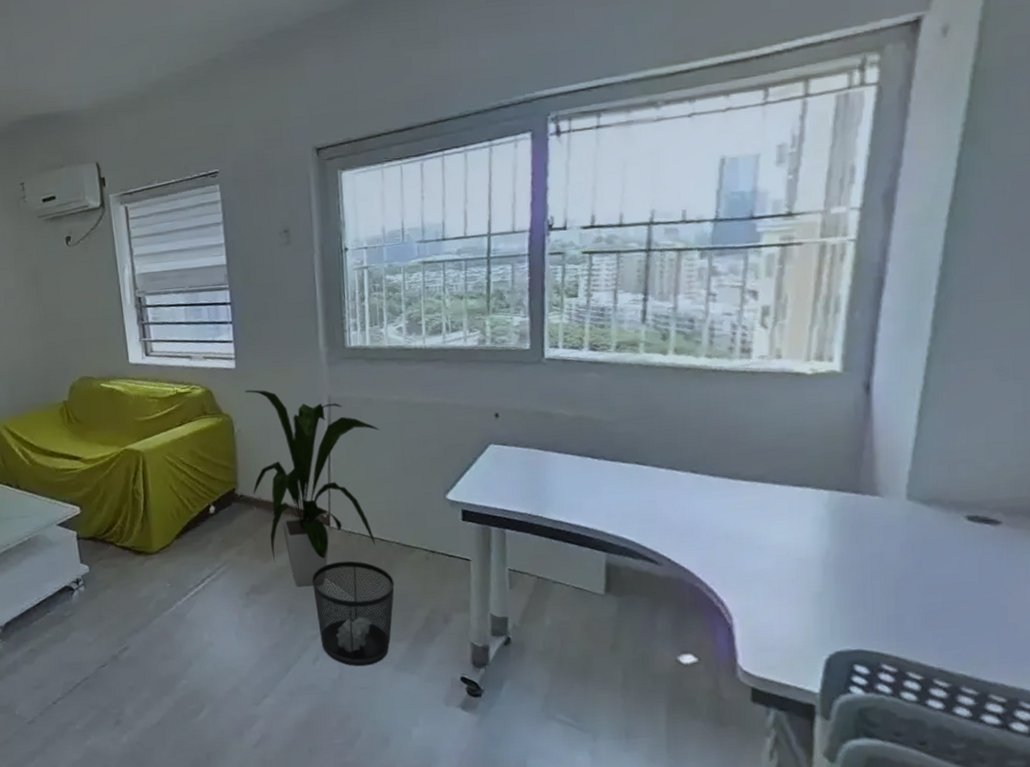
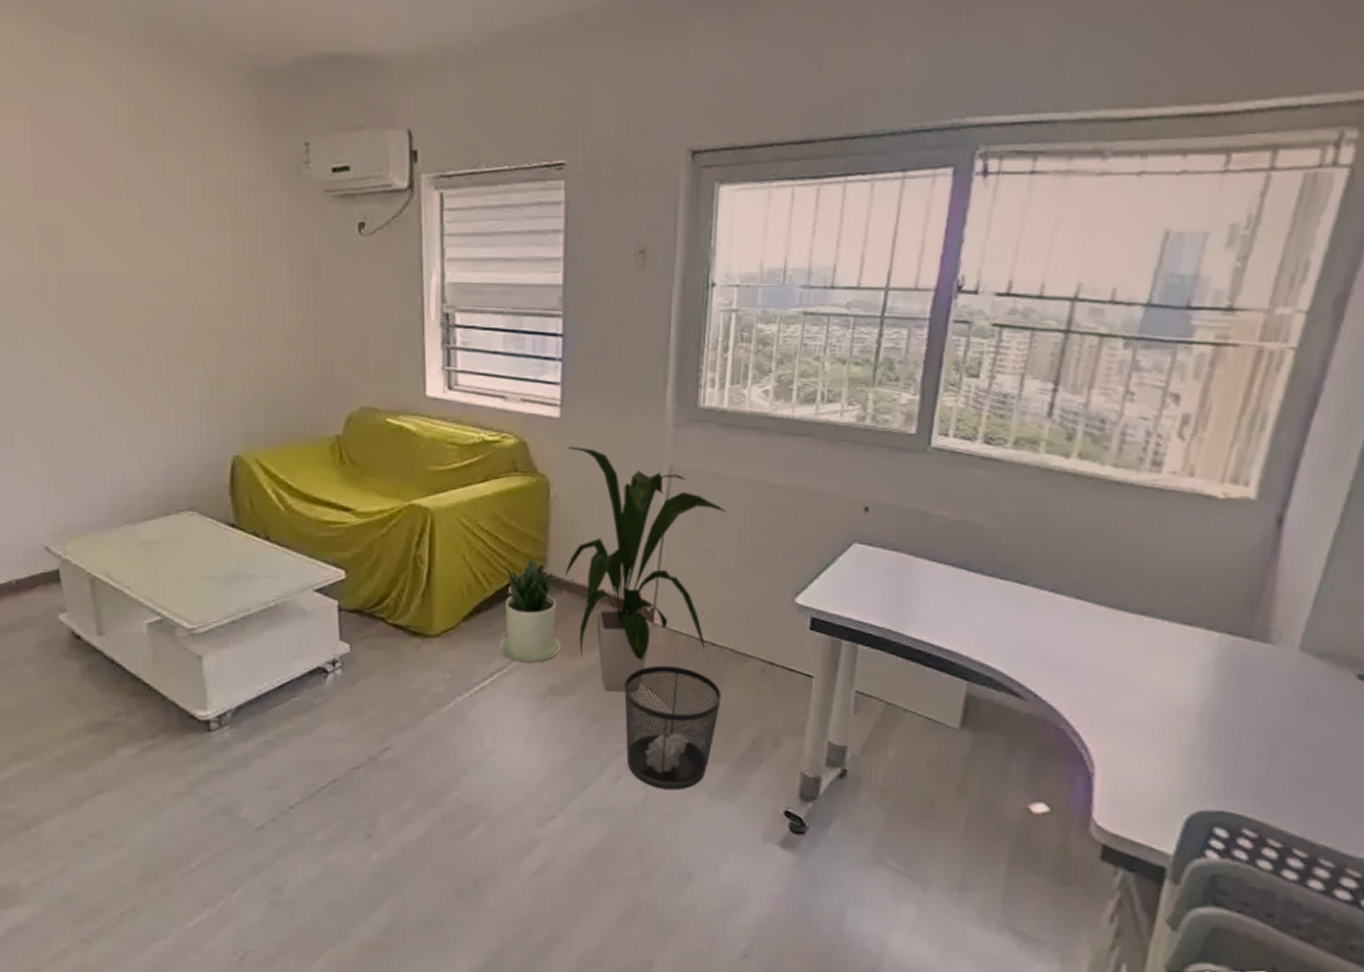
planter: none [206,483,257,569] -> present [499,558,562,663]

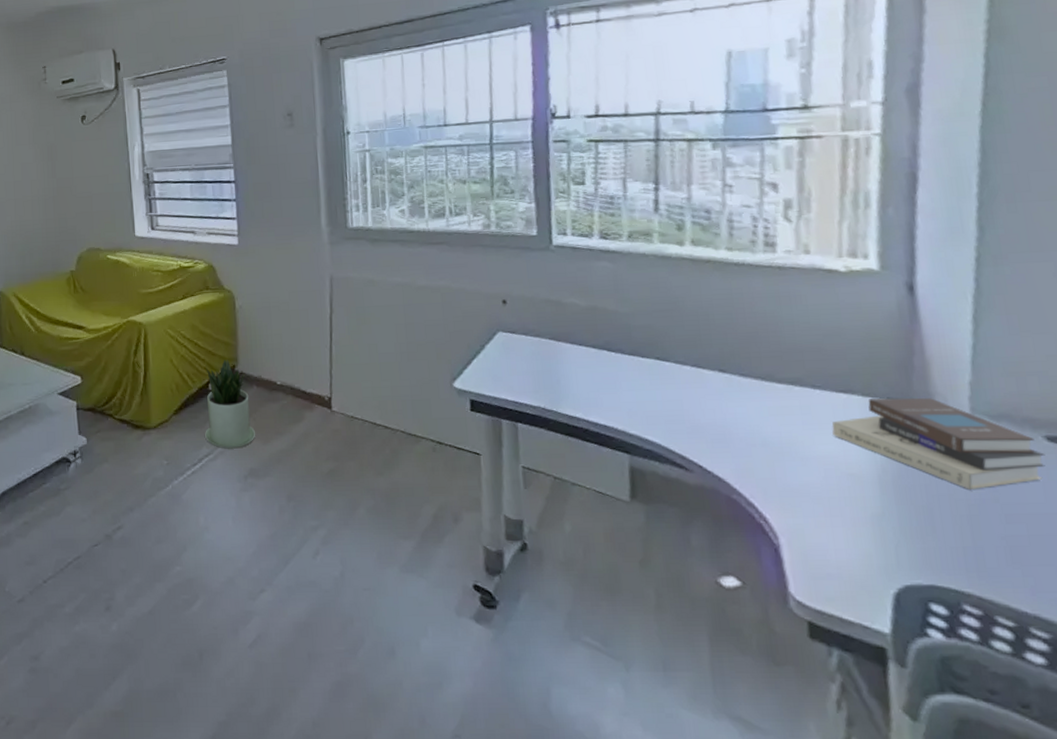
house plant: present [564,446,727,692] -> none [247,266,383,473]
waste bin: present [624,665,721,790] -> none [313,447,400,565]
books: none [1169,632,1353,723] -> present [832,397,1045,489]

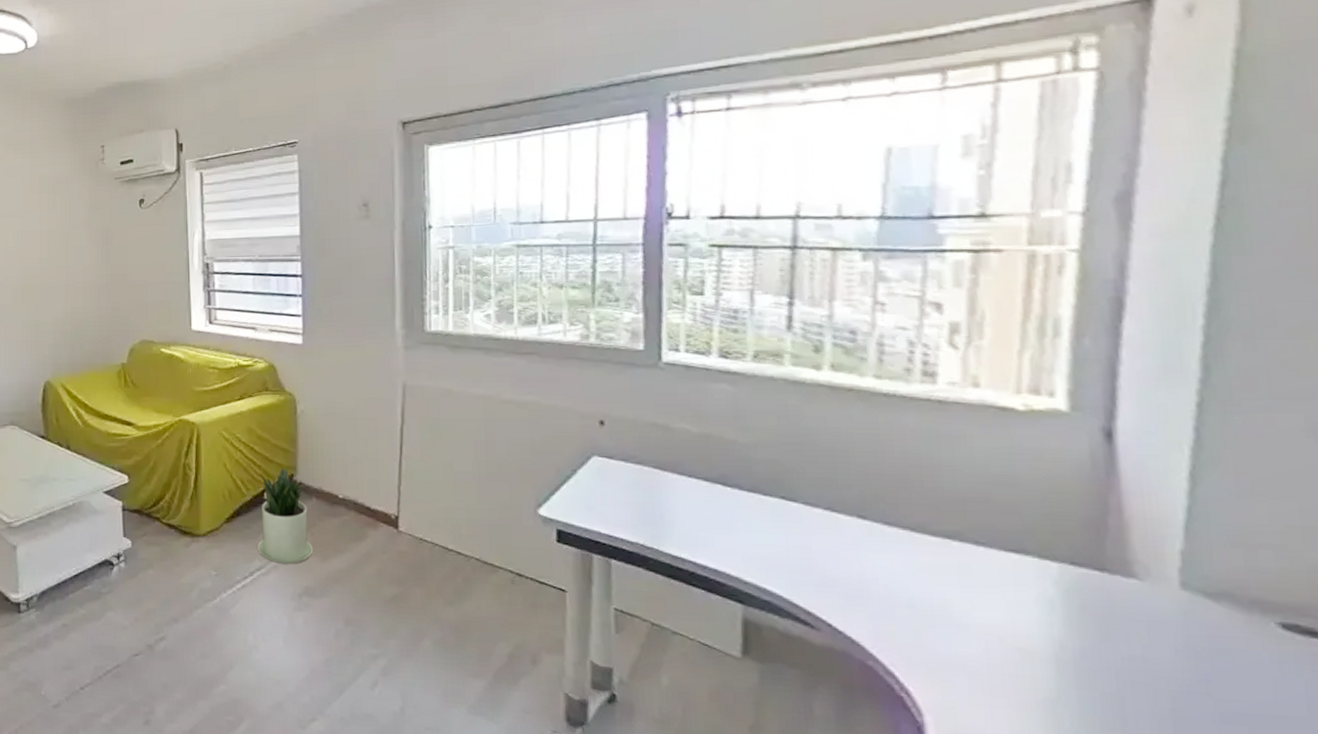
books: present [832,397,1045,489] -> none [997,562,1279,680]

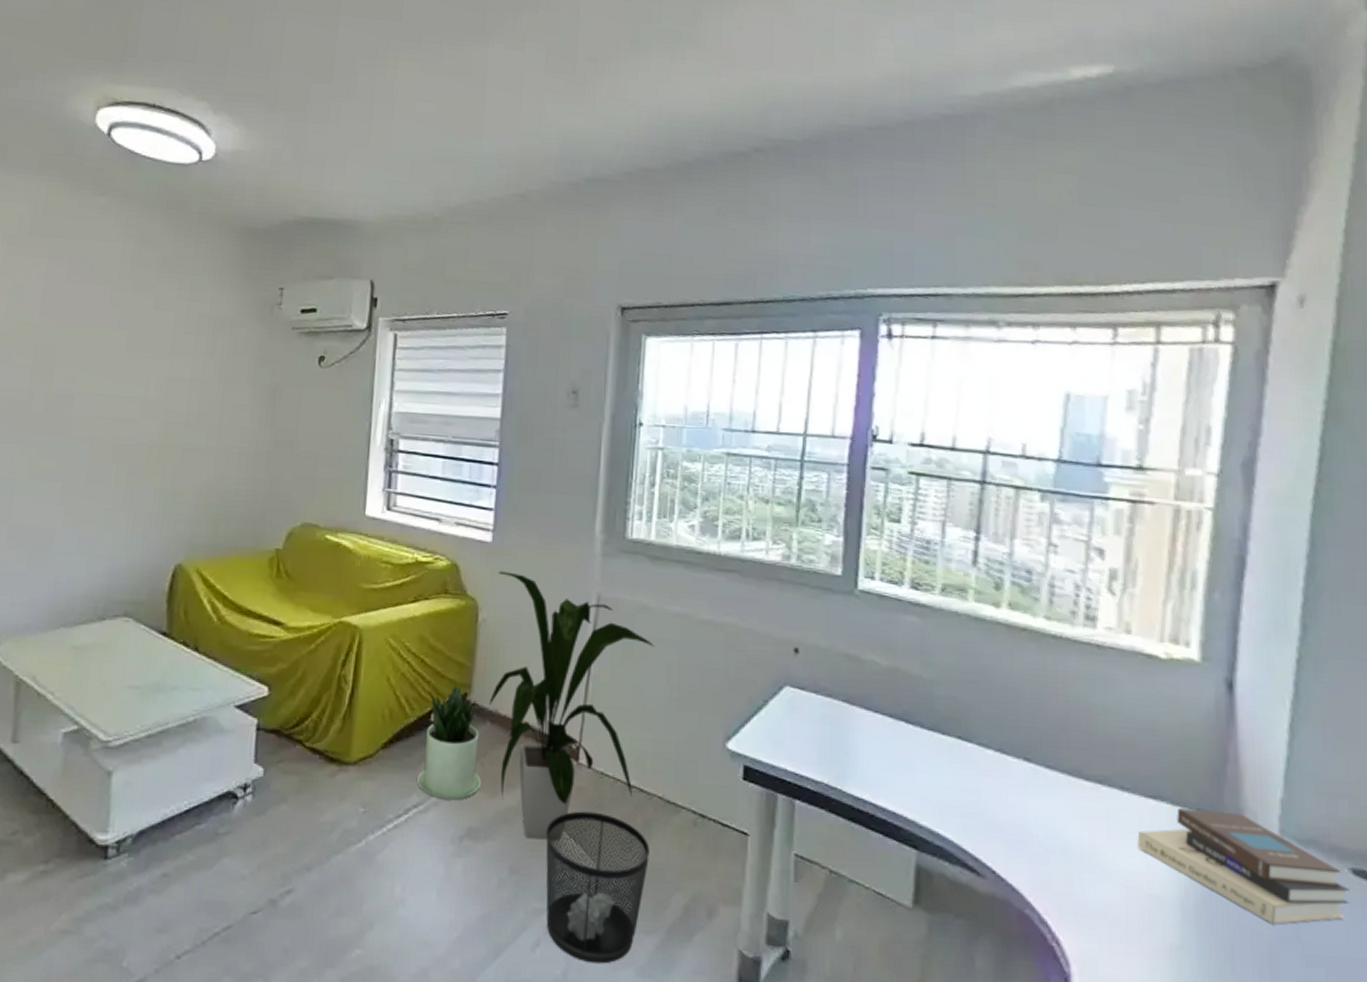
house plant: none [311,368,461,597] -> present [489,571,655,840]
waste bin: none [375,572,472,702] -> present [546,811,650,964]
books: none [997,562,1279,680] -> present [1137,808,1350,924]

